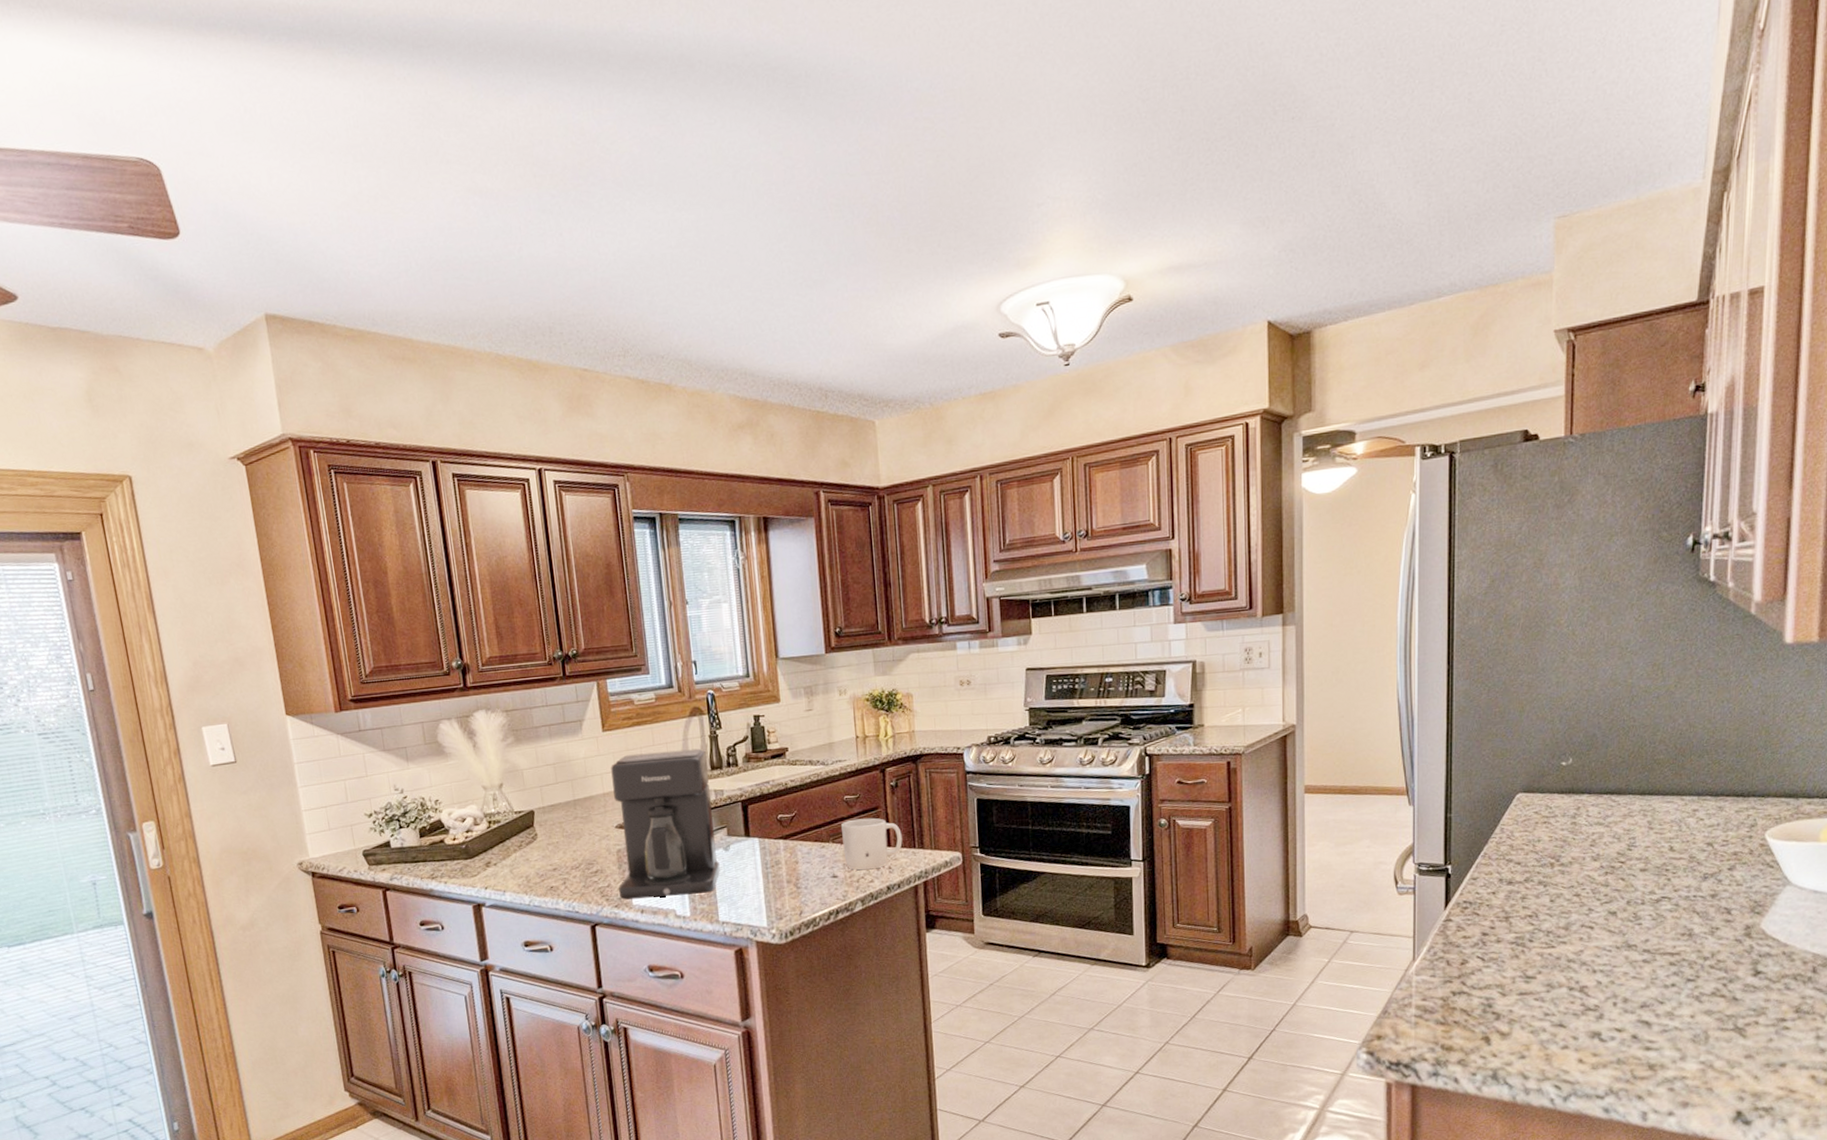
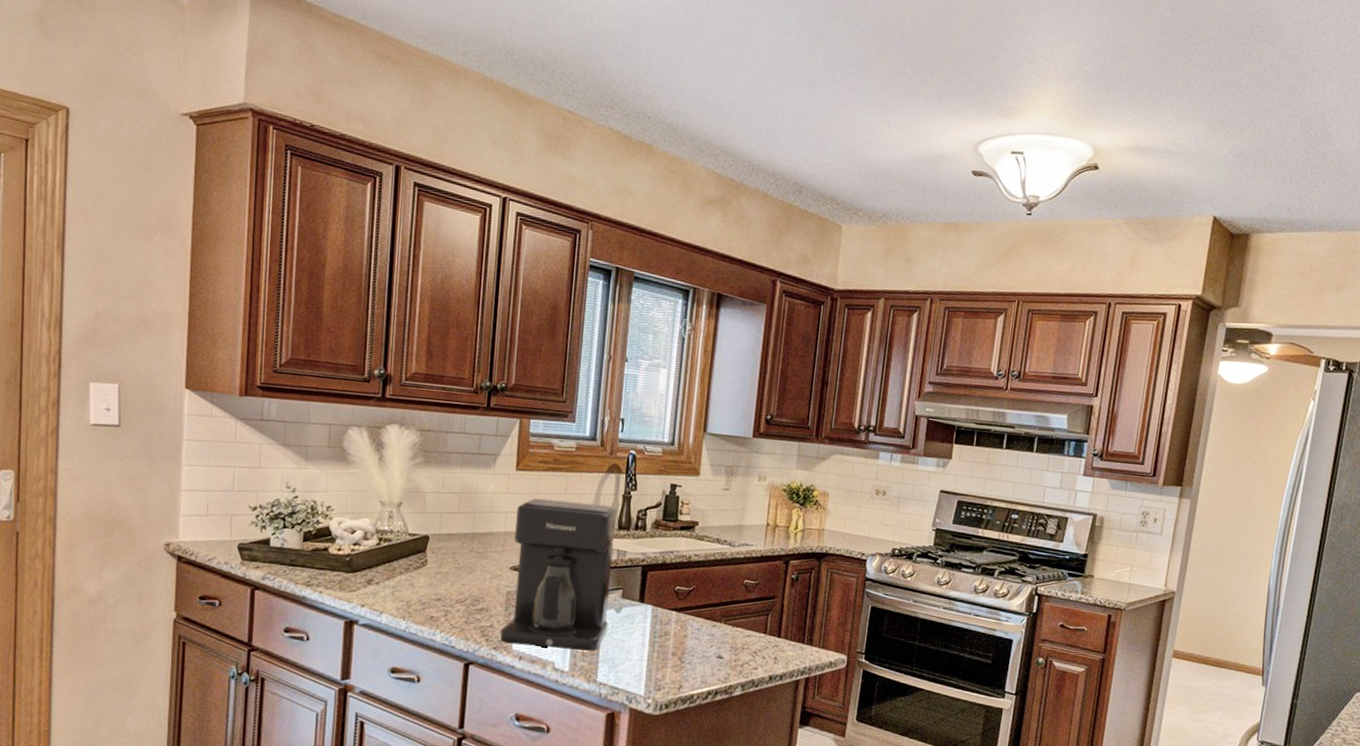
mug: present [840,817,903,871] -> none [733,604,794,657]

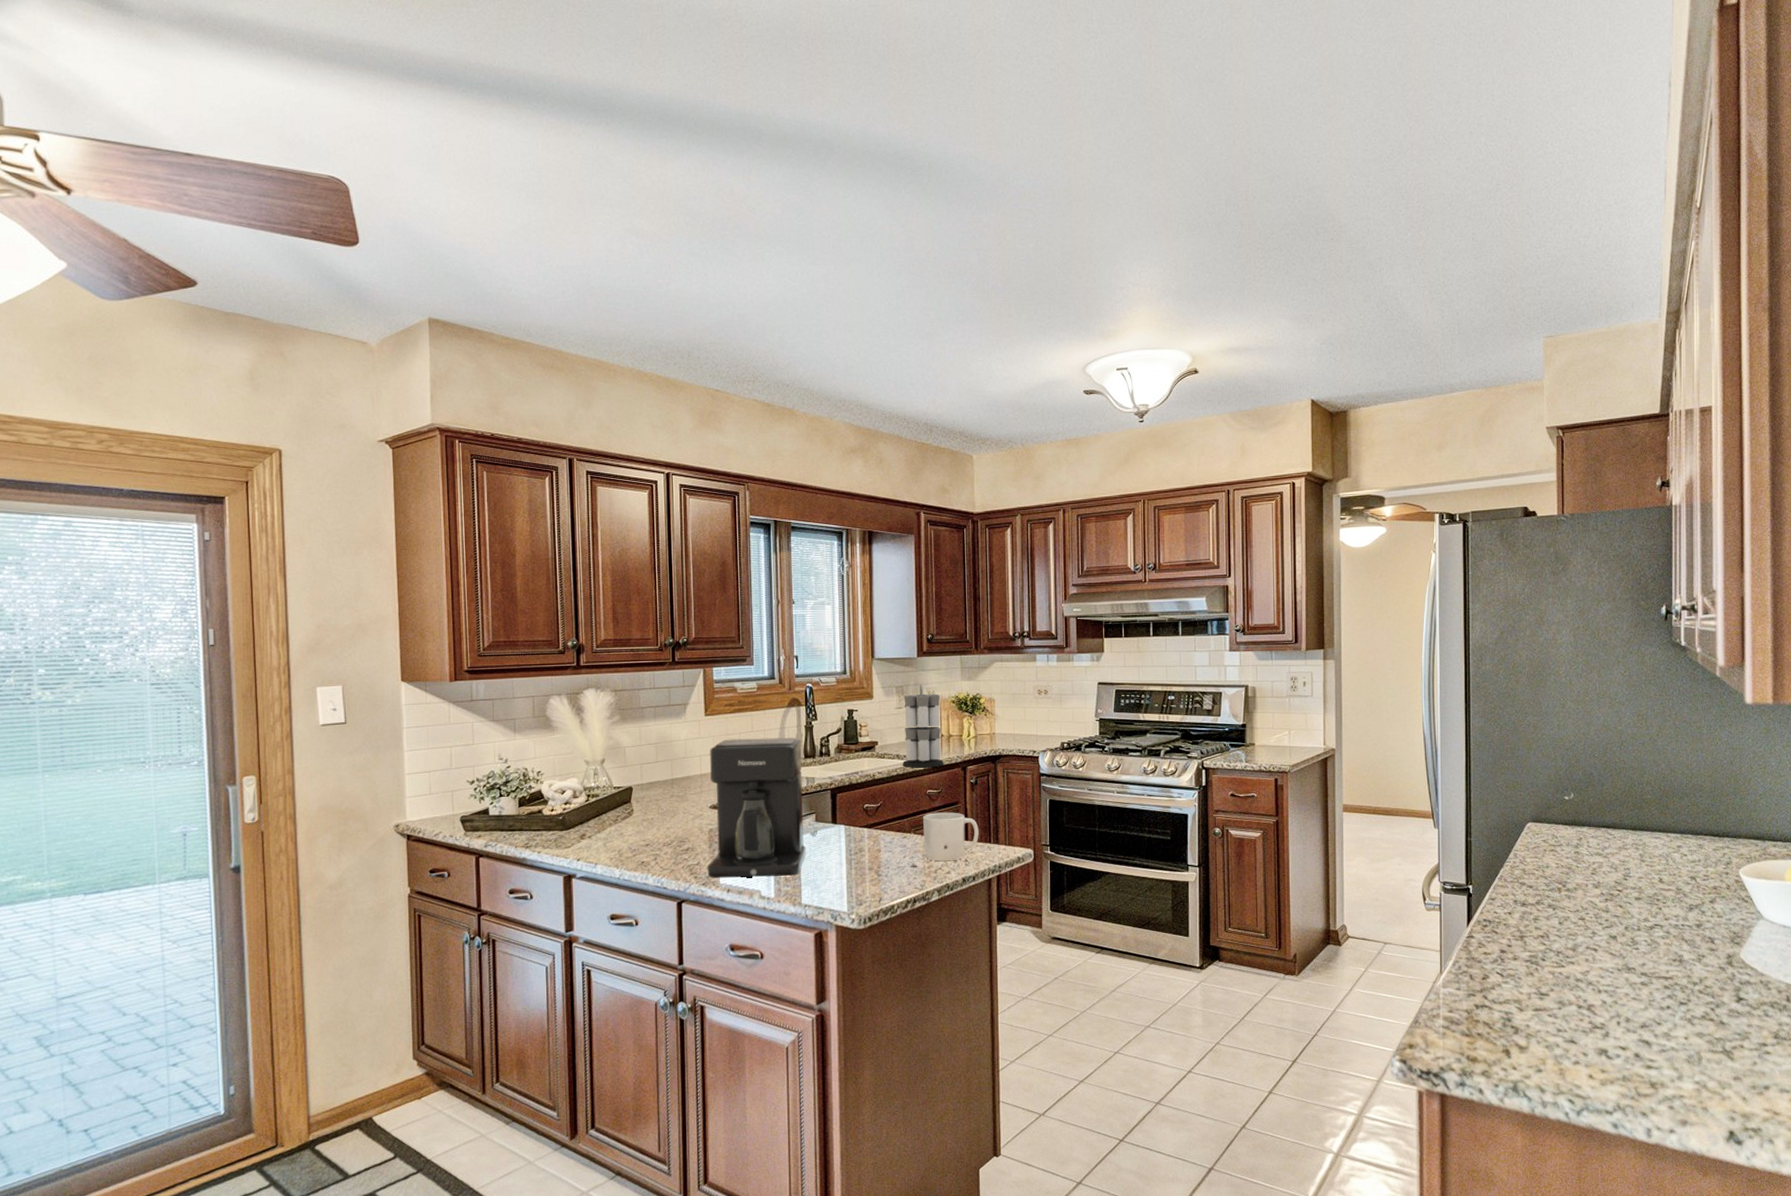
spice rack: none [721,466,771,557] -> present [902,684,944,768]
mug: none [733,604,794,657] -> present [922,812,979,862]

